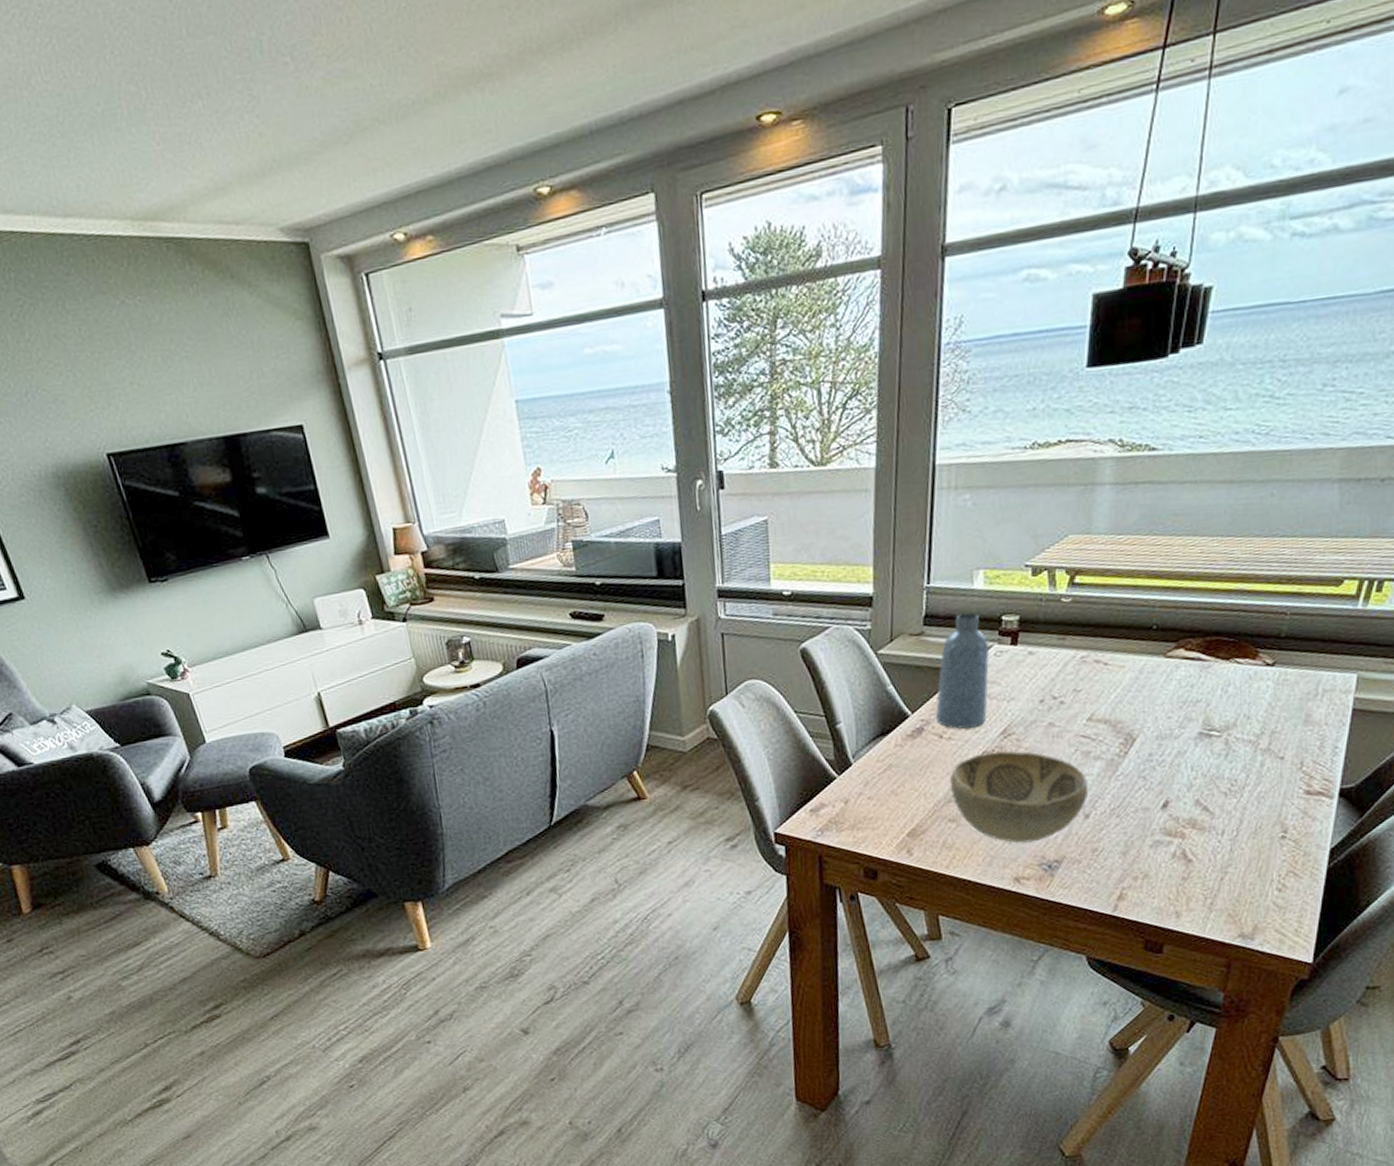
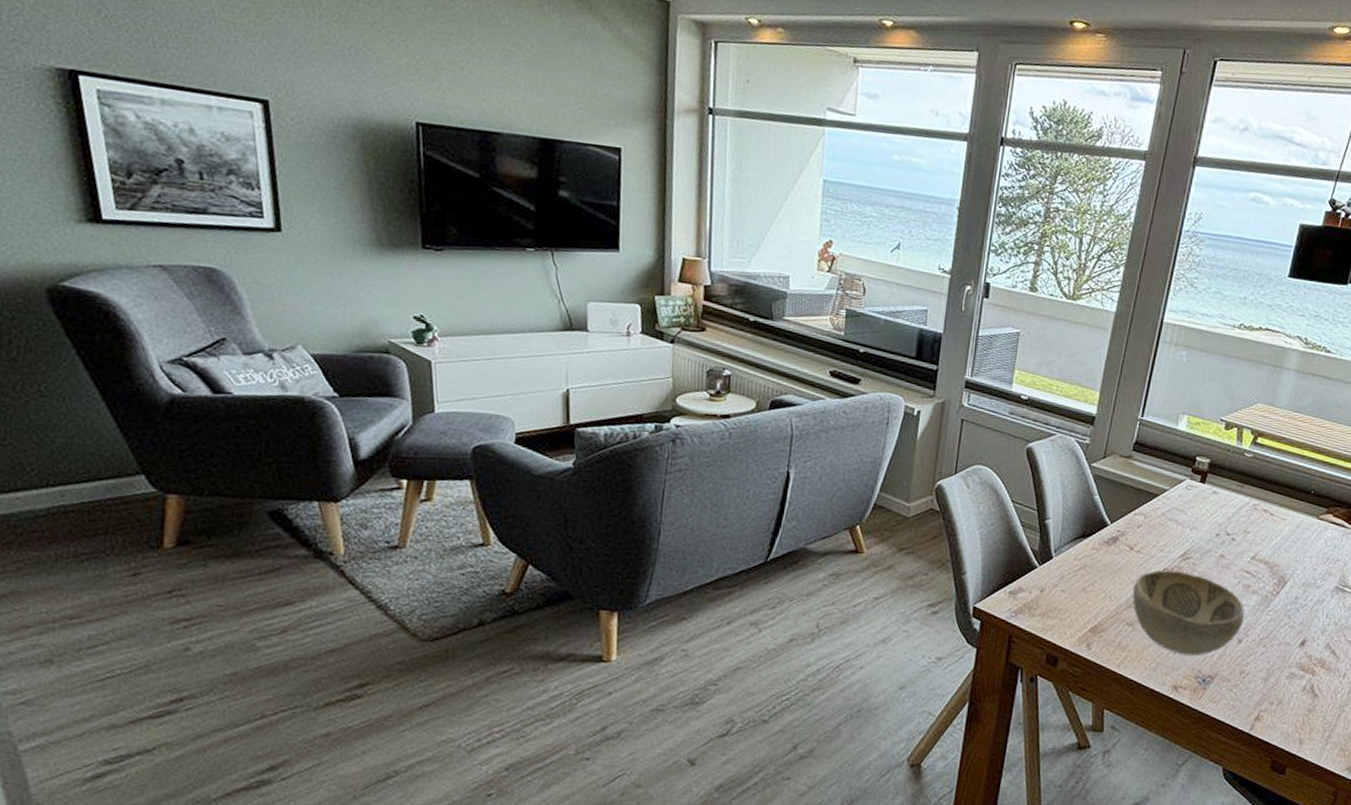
vase: present [936,612,989,730] -> none [1130,447,1182,547]

